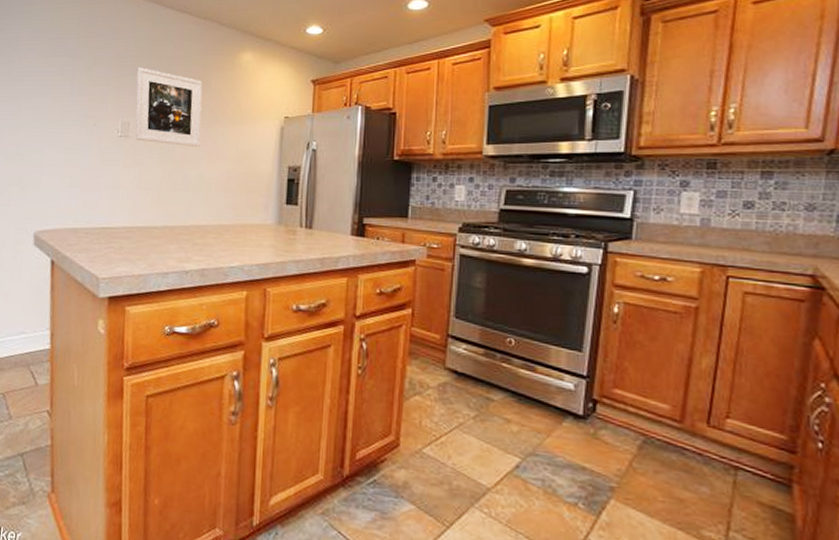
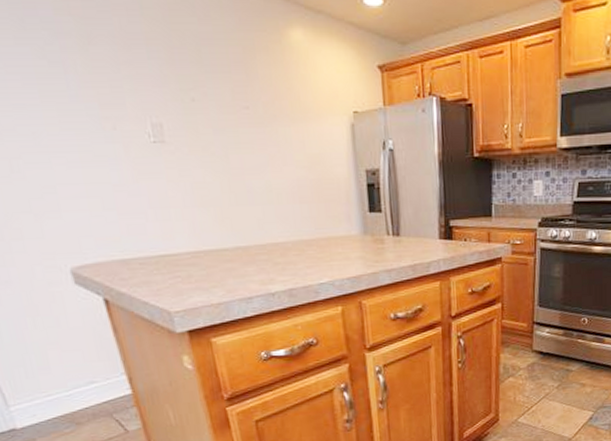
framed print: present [135,67,203,148] -> none [154,48,260,153]

